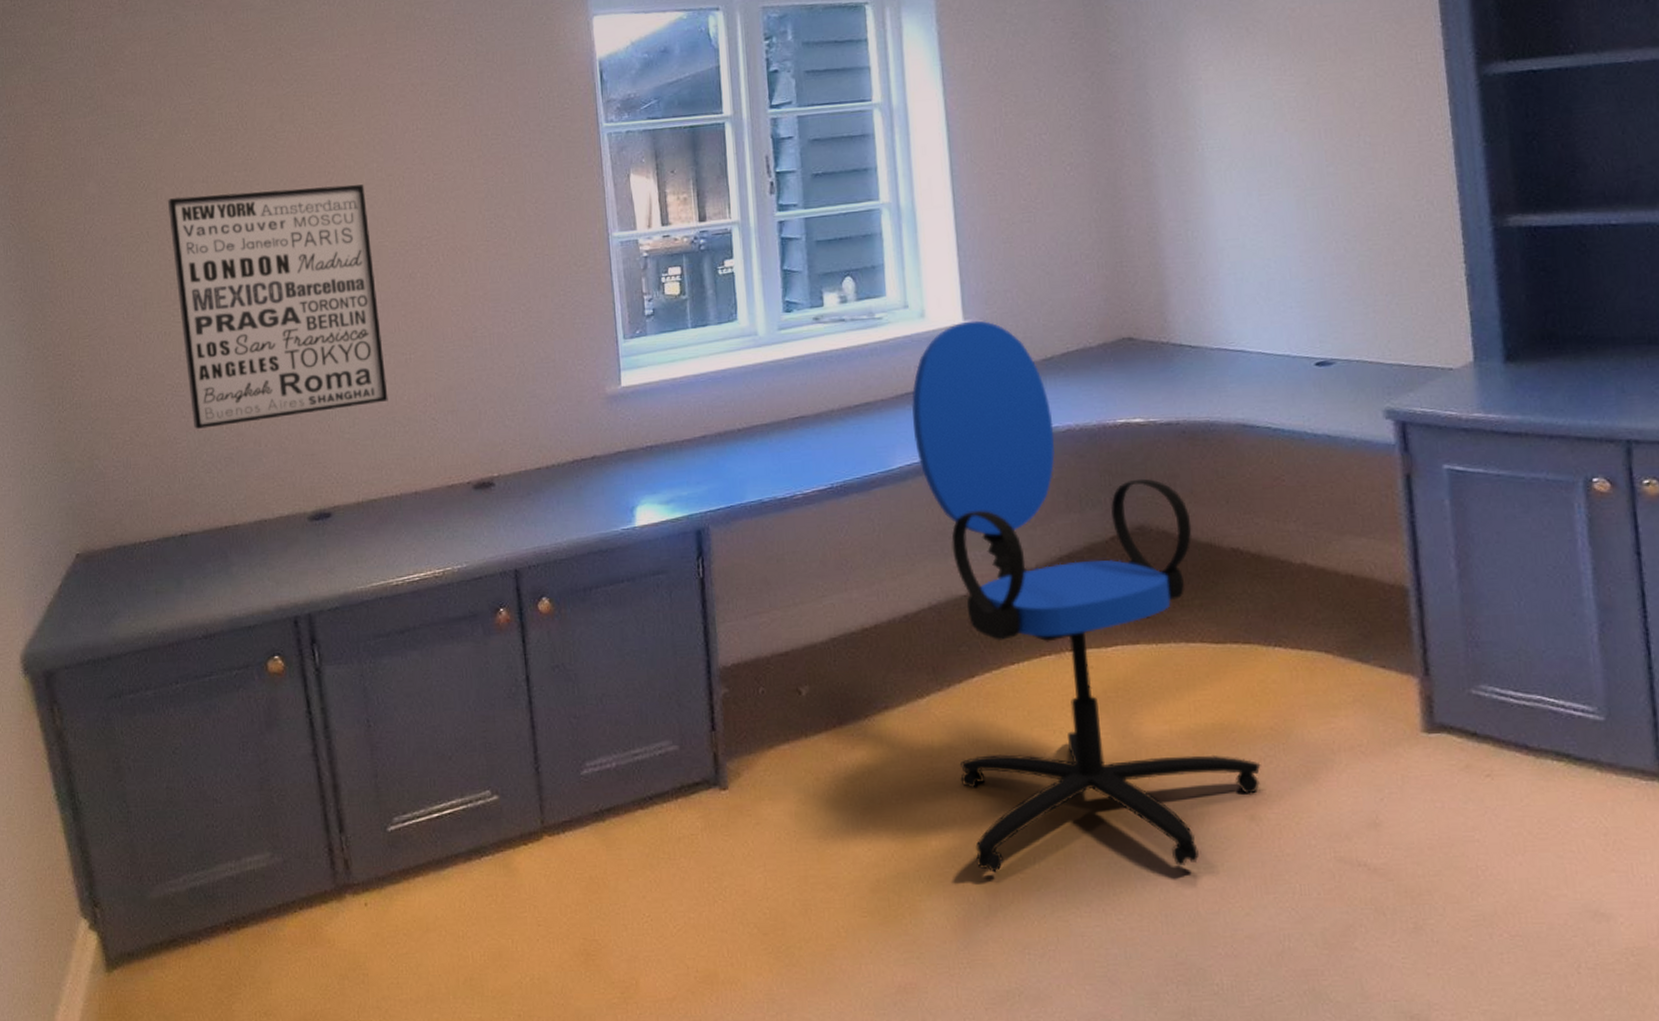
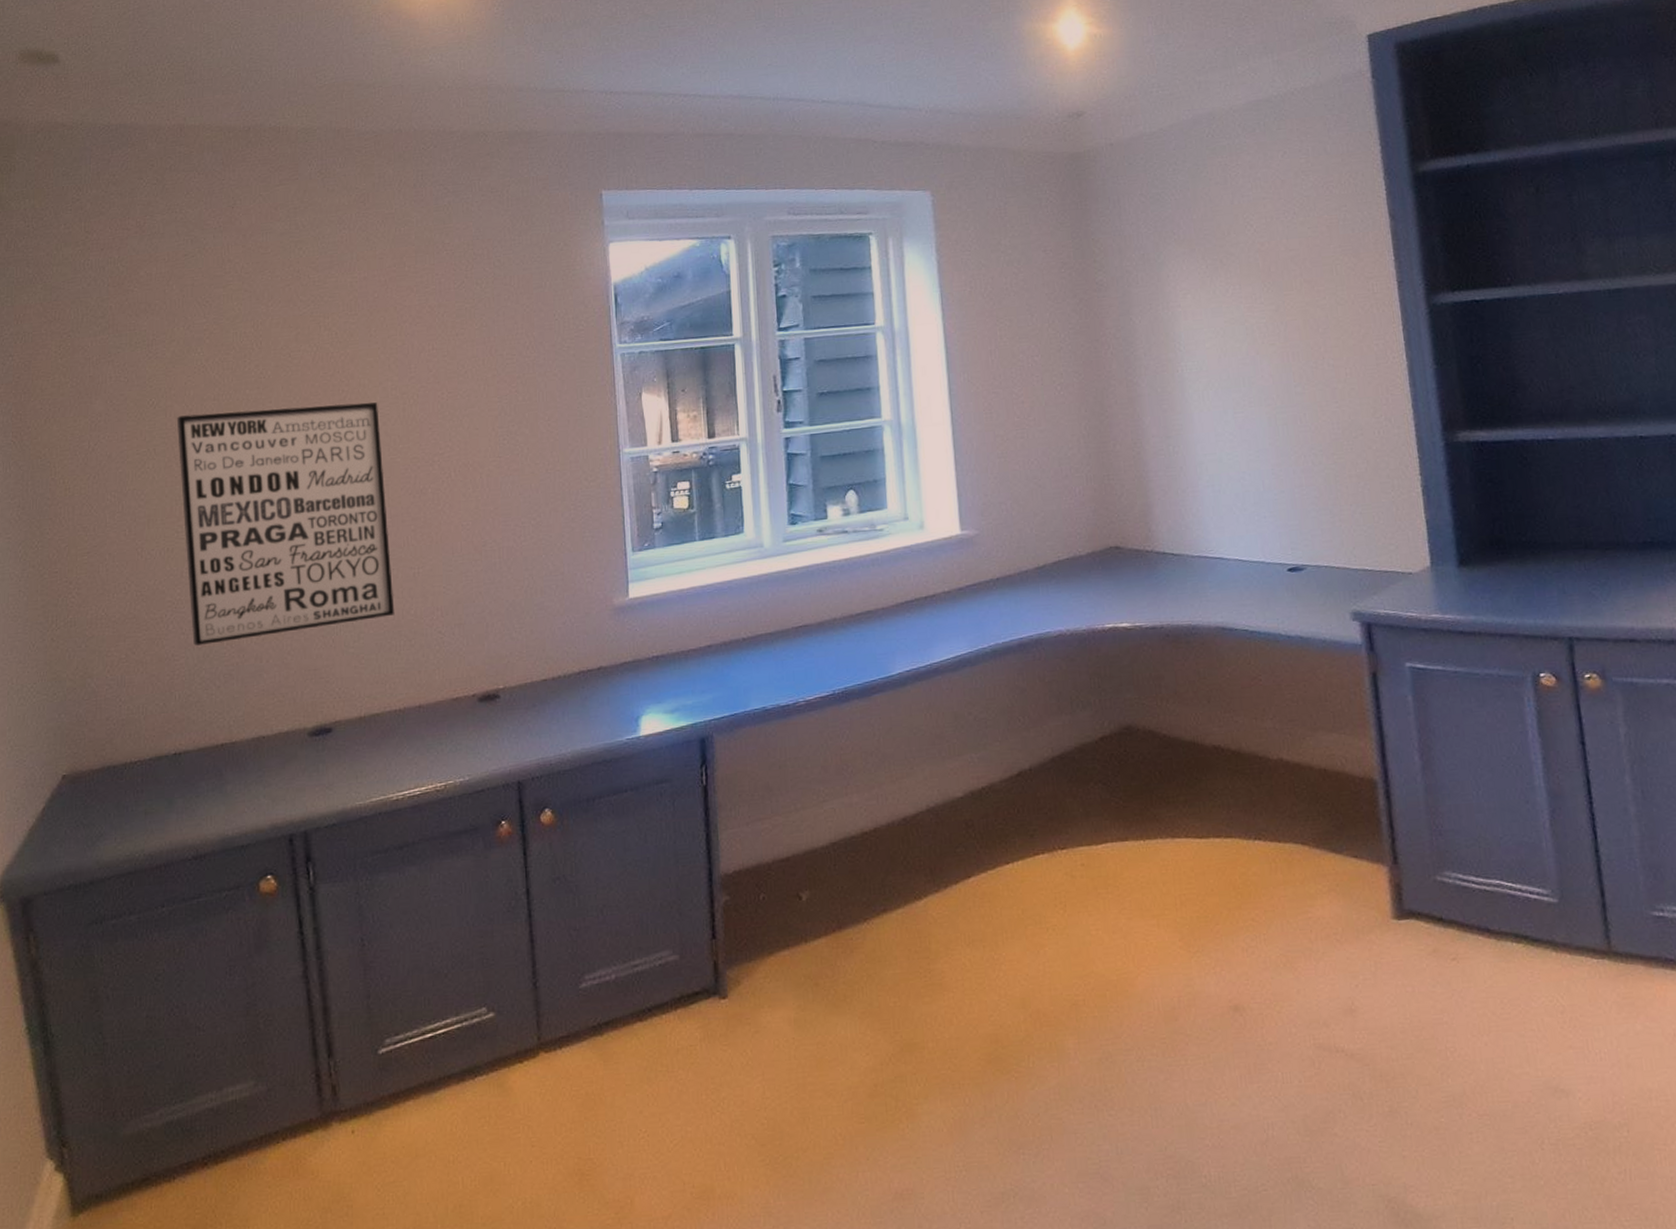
office chair: present [912,320,1261,873] -> none [911,531,1244,1073]

